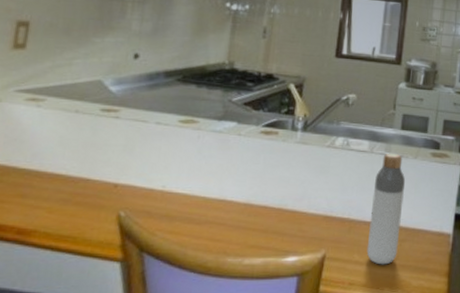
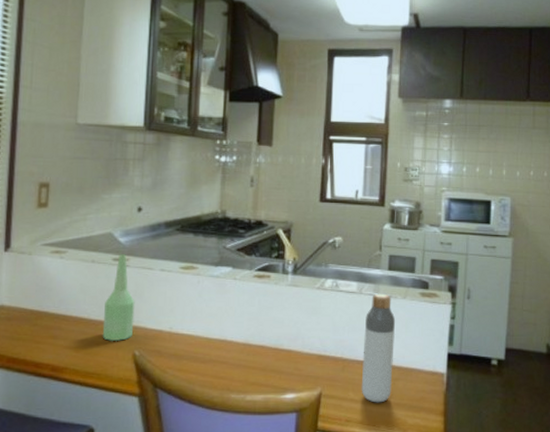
bottle: none [82,104,124,202] -> present [102,254,135,342]

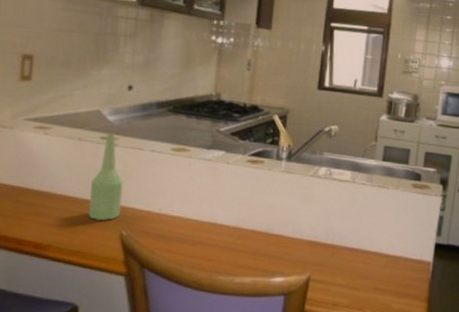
bottle: present [361,293,396,403] -> none [349,183,387,289]

